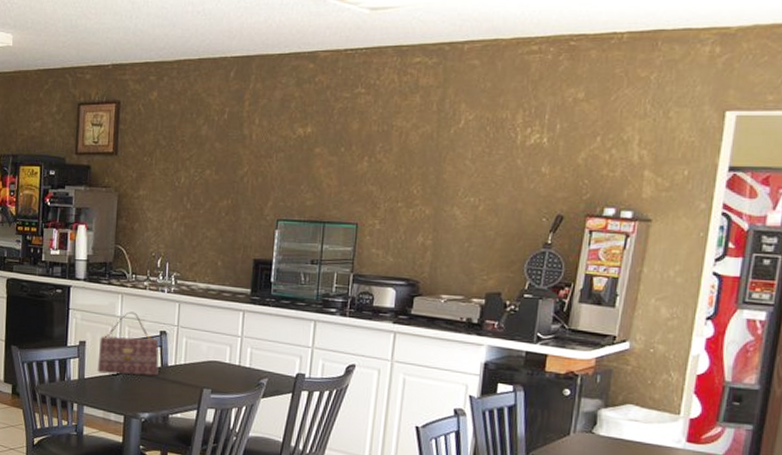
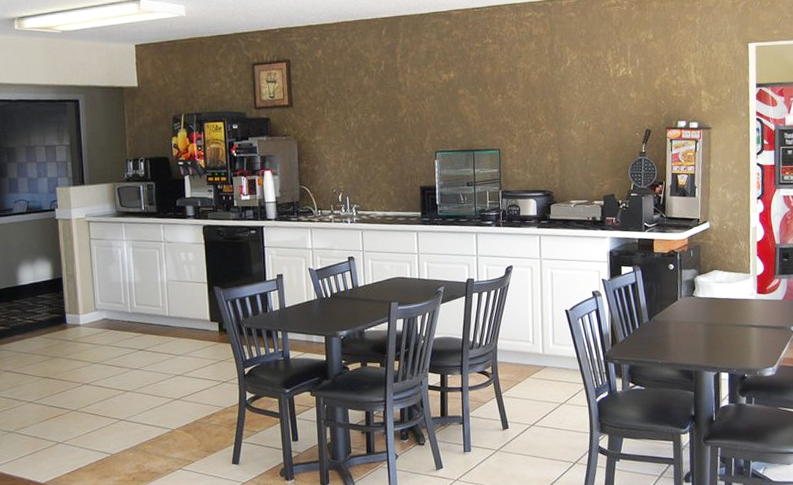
handbag: present [97,311,159,377] -> none [295,243,351,301]

